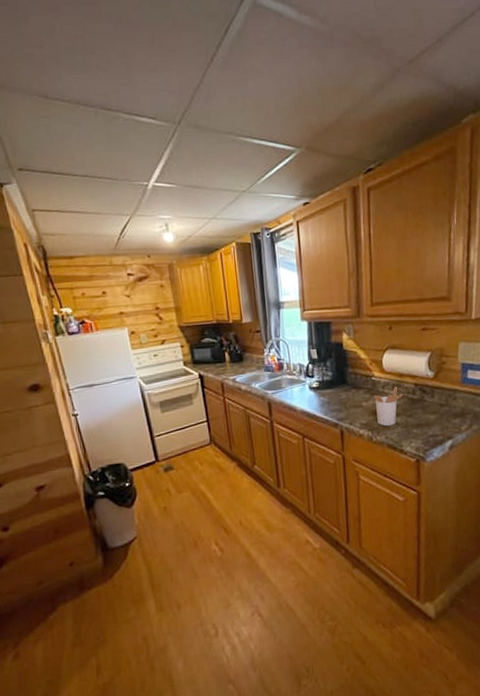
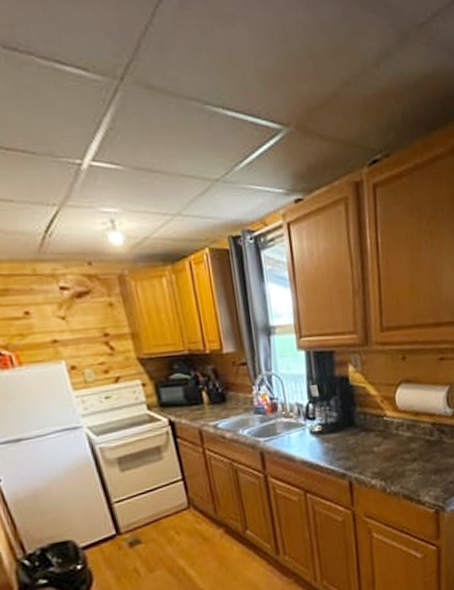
utensil holder: present [374,387,403,426] -> none [387,427,420,474]

